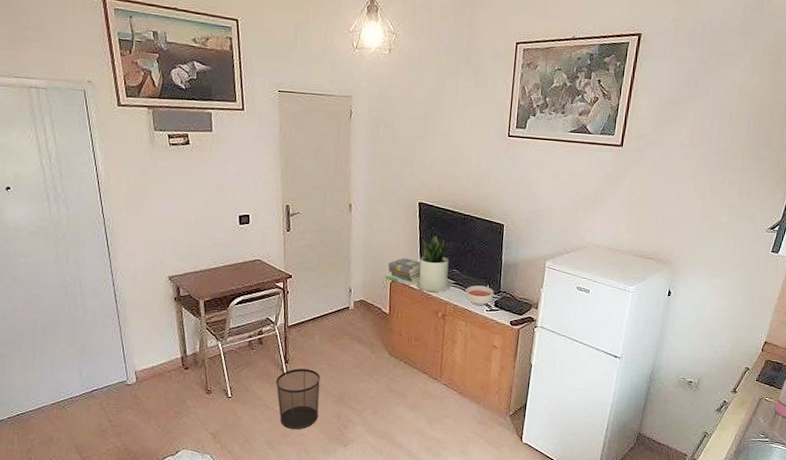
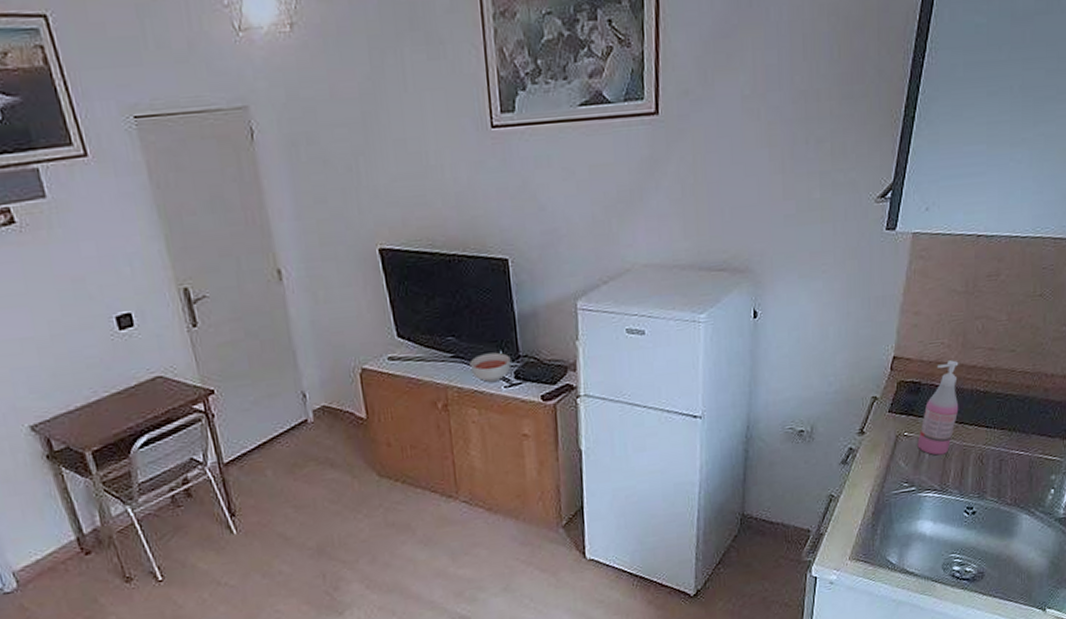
waste bin: present [275,368,320,430] -> none [222,518,294,608]
books: present [385,258,421,287] -> none [350,333,402,374]
planter: present [416,235,451,293] -> none [393,293,448,377]

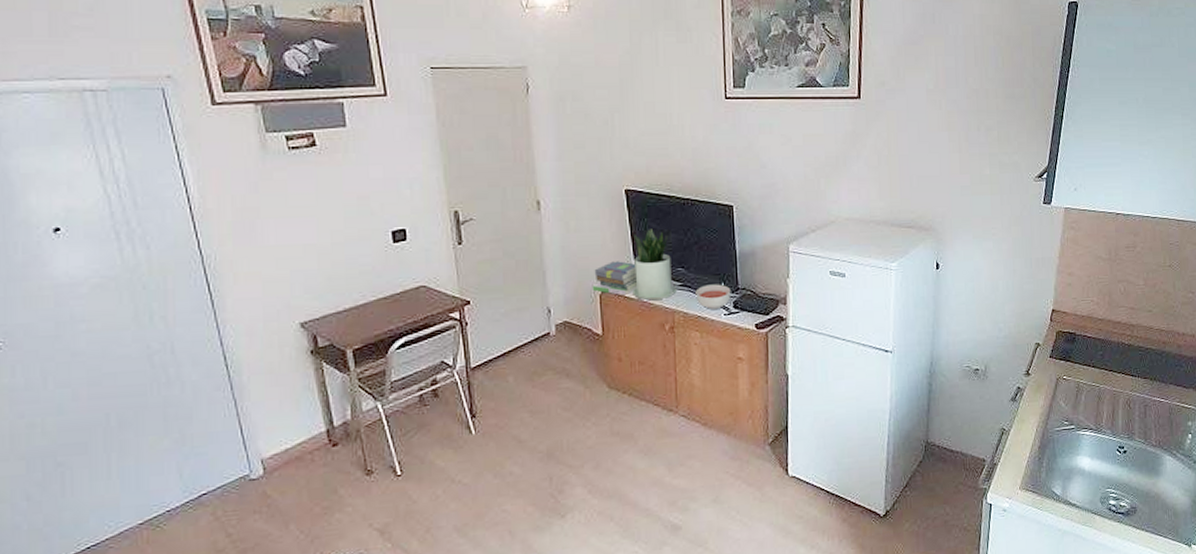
books: none [350,333,402,374] -> present [592,261,637,296]
planter: none [393,293,448,377] -> present [632,229,677,301]
soap dispenser: present [917,360,959,456] -> none [1075,316,1108,398]

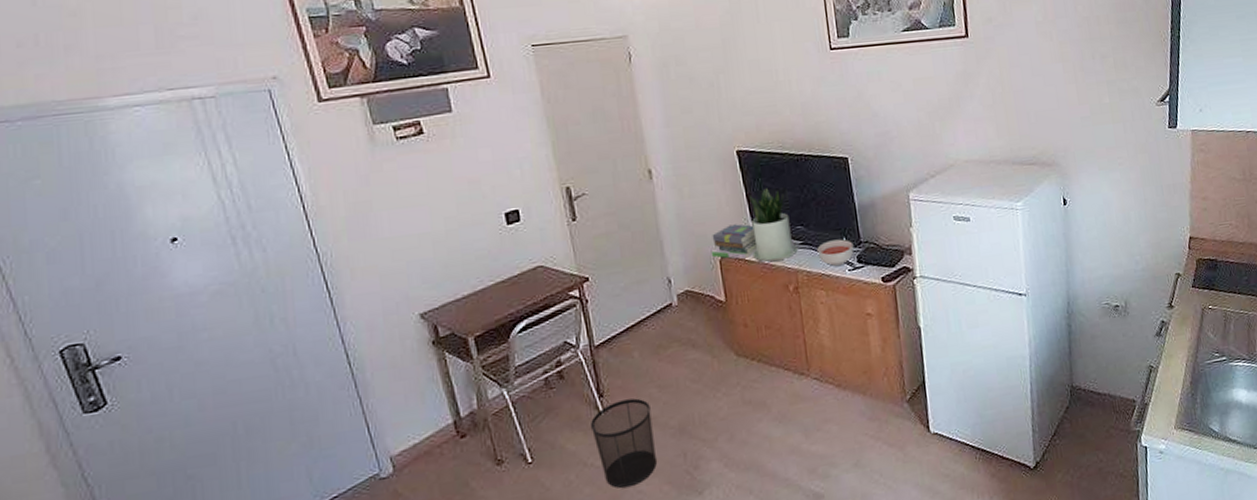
waste bin: none [460,421,523,507] -> present [589,398,657,488]

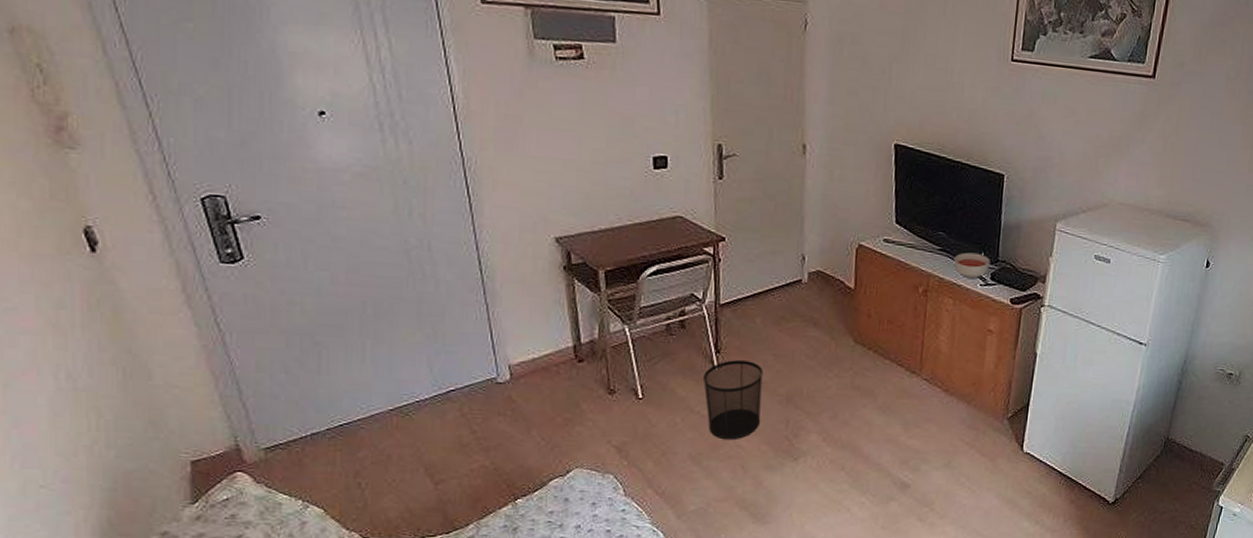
books: present [711,224,757,260] -> none [849,216,897,253]
planter: present [749,188,798,262] -> none [890,188,935,262]

